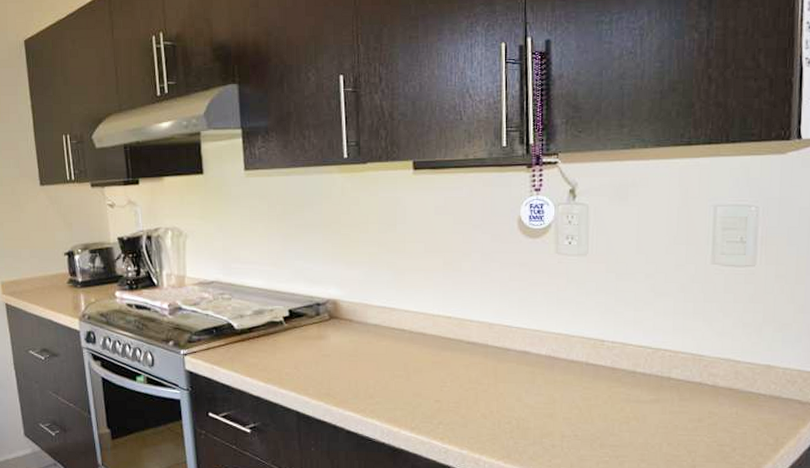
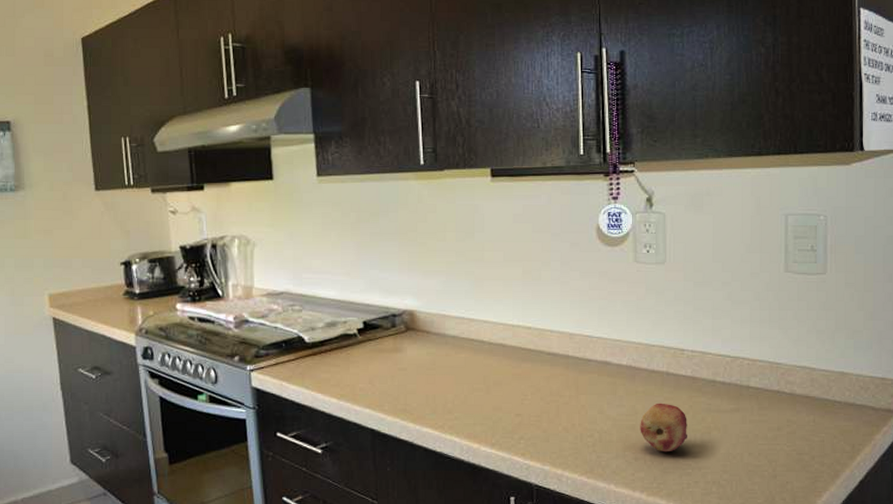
fruit: none [557,392,606,441] -> present [640,403,688,453]

